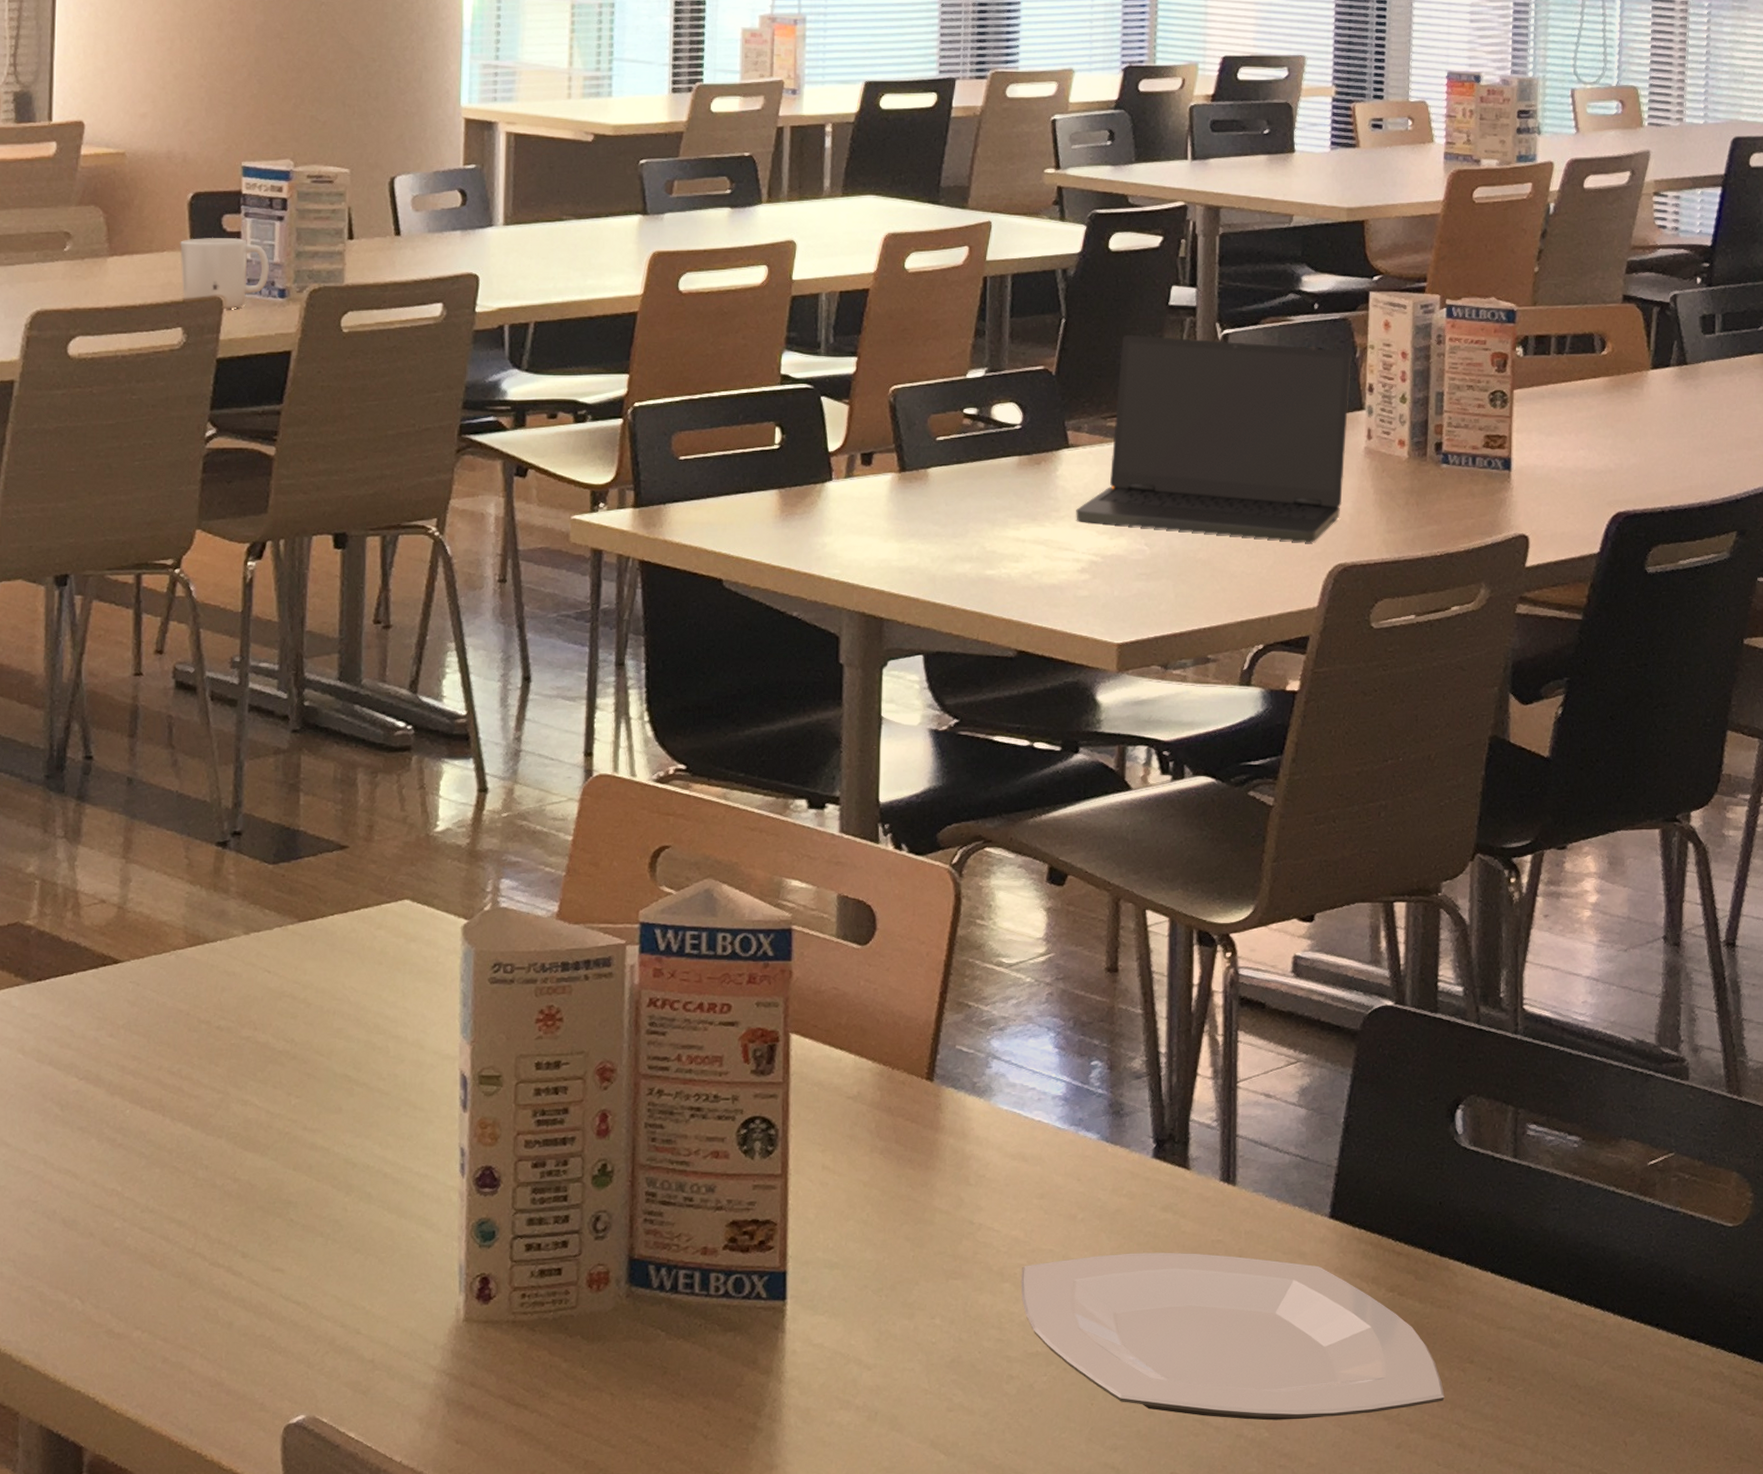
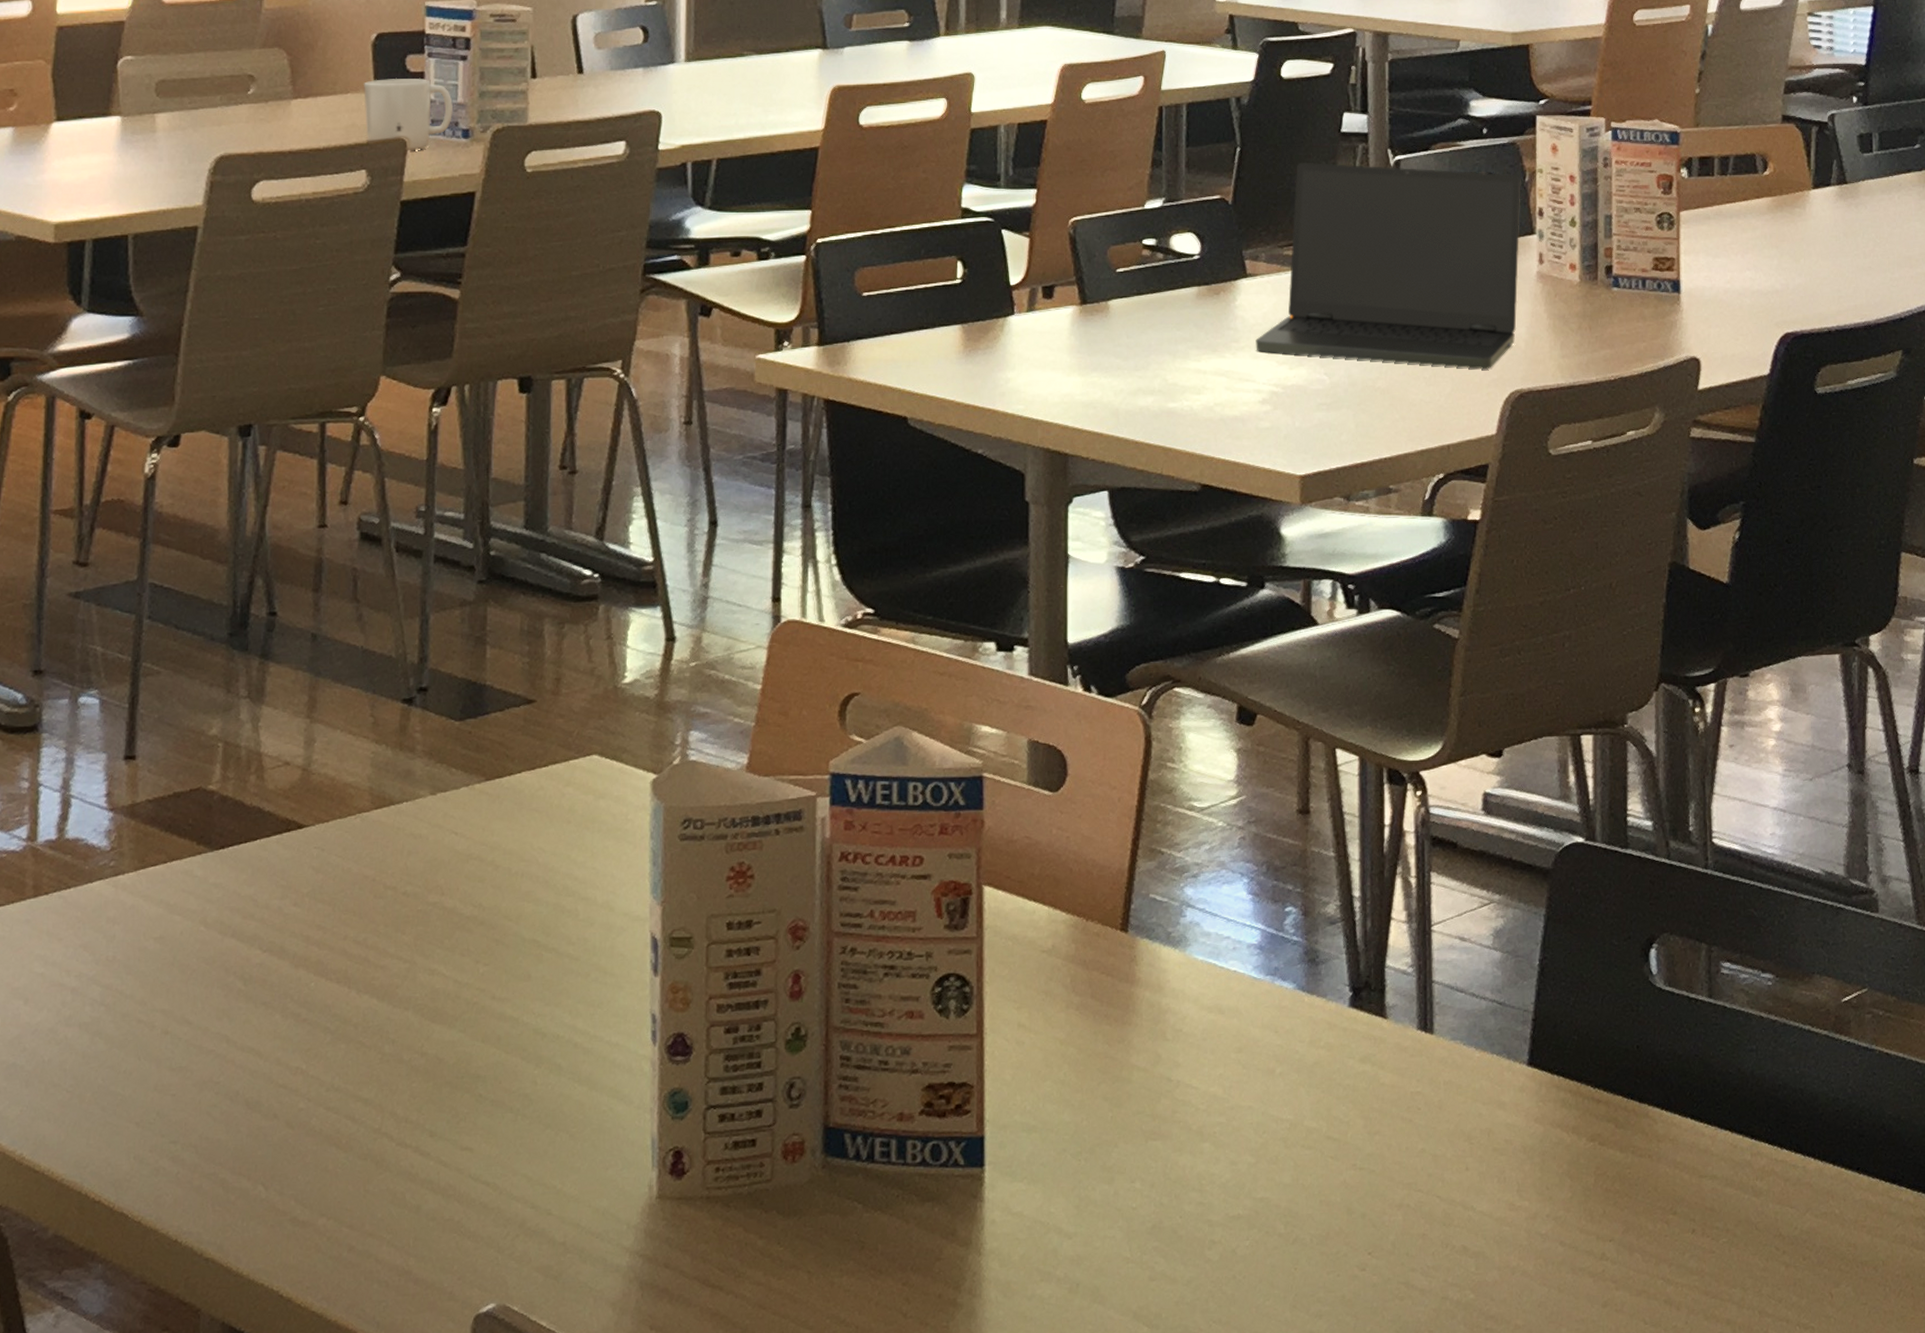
plate: present [1020,1252,1445,1421] -> none [1220,1105,1649,1281]

